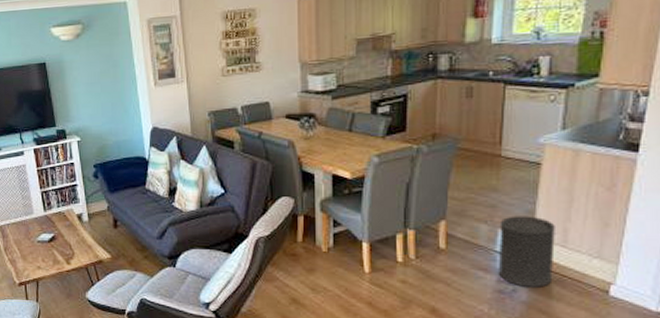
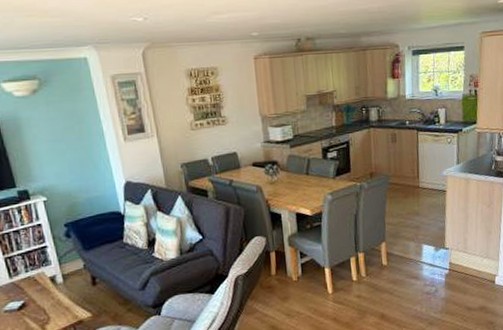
trash can: present [499,216,555,287] -> none [422,231,460,287]

